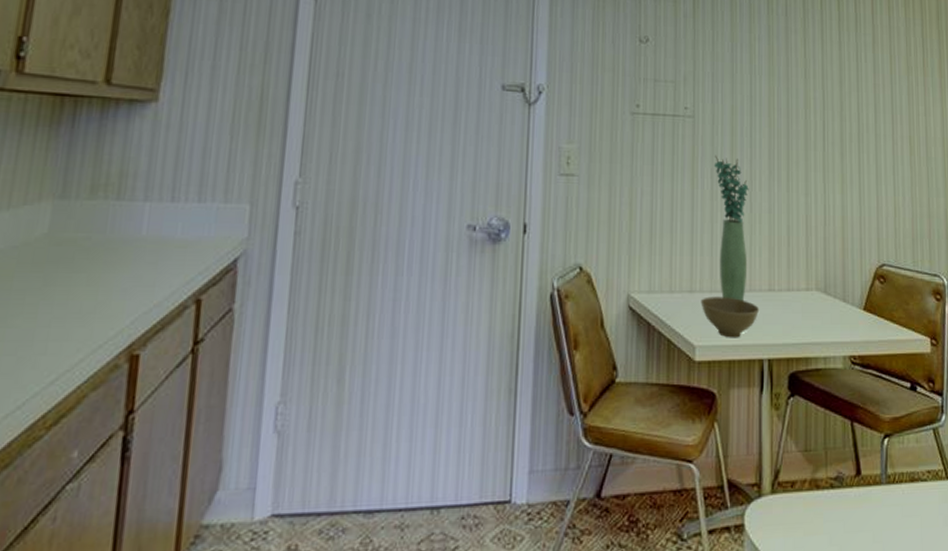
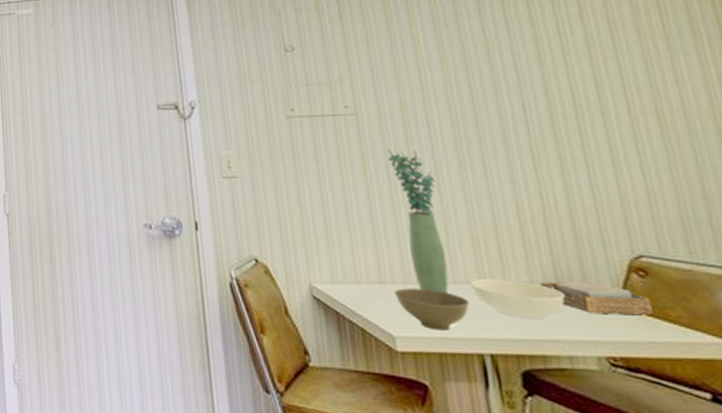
bowl: none [762,287,829,325] -> present [470,279,566,321]
napkin holder: none [812,289,884,318] -> present [539,282,653,316]

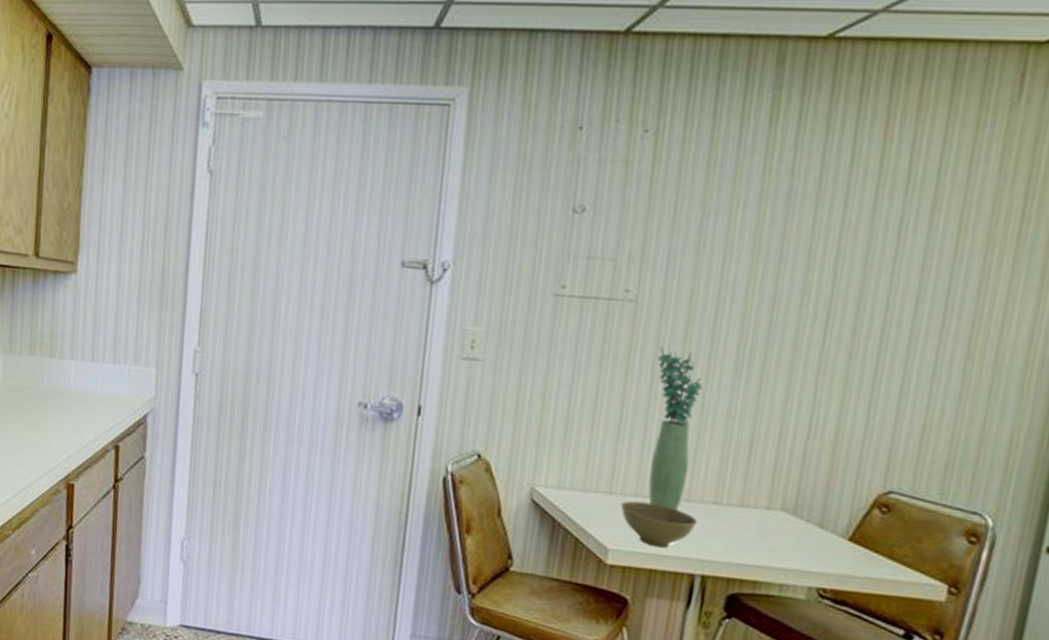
bowl: present [470,279,566,321] -> none [704,499,799,547]
napkin holder: present [539,282,653,316] -> none [775,508,883,553]

